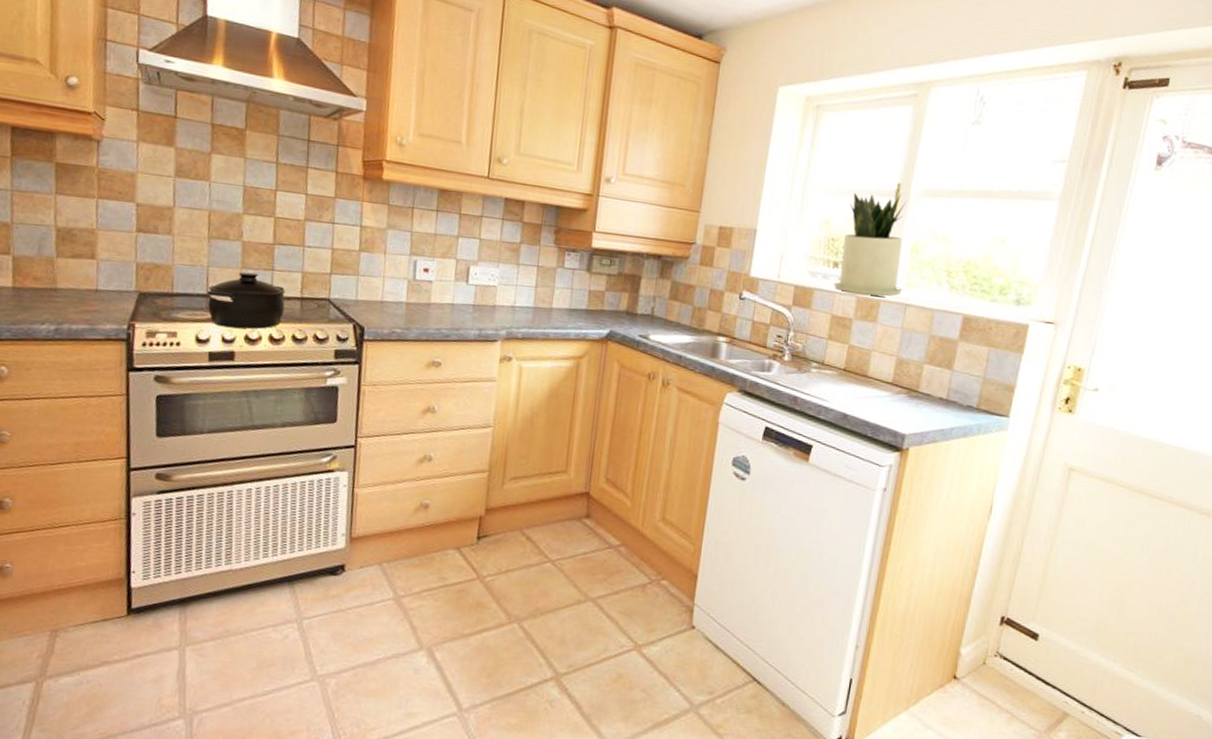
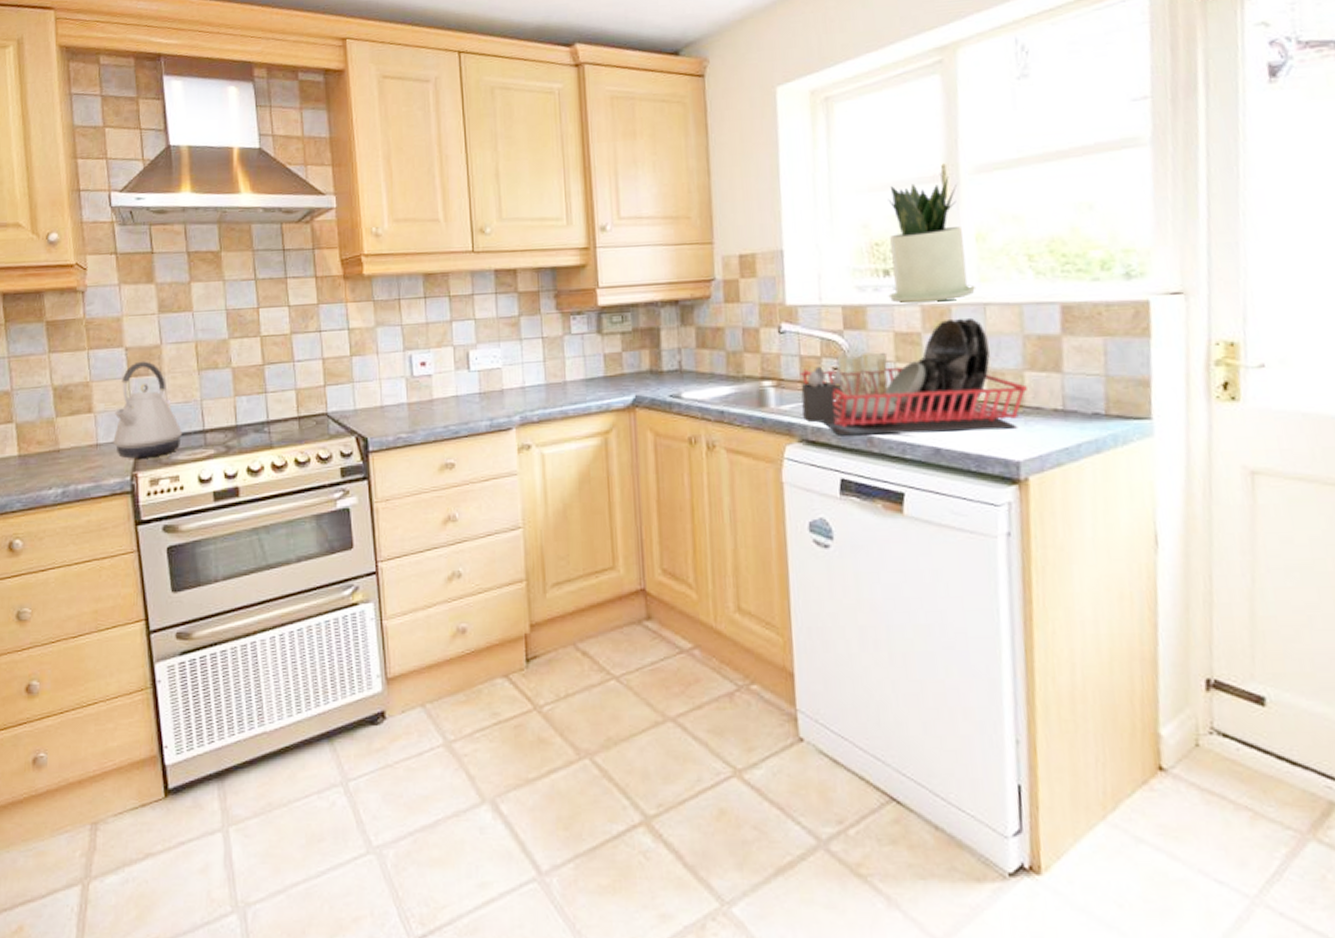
kettle: none [113,219,185,312] -> present [113,361,182,459]
saucepan: present [206,271,286,329] -> none [203,399,283,462]
dish rack: none [745,312,924,408] -> present [800,319,1027,436]

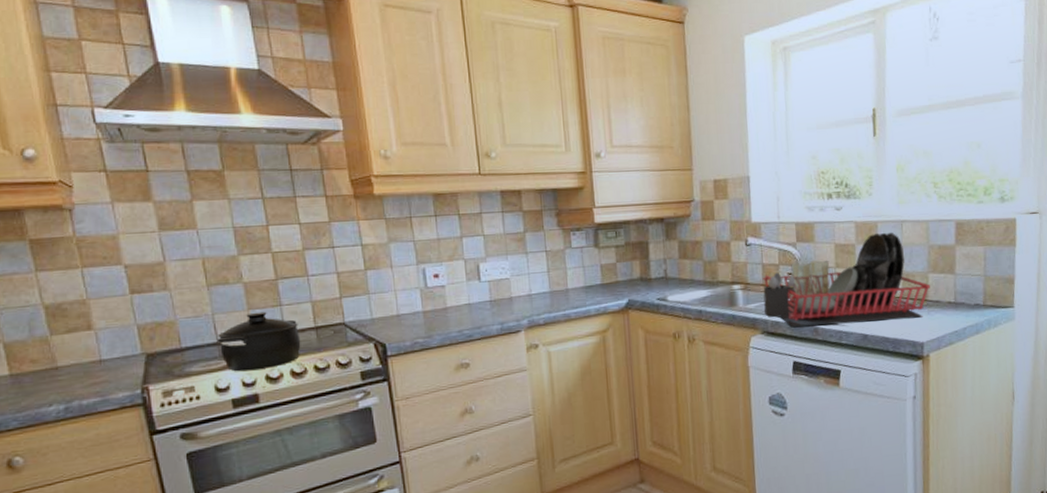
kettle: present [113,361,182,459] -> none [118,278,194,373]
saucepan: none [203,399,283,462] -> present [216,311,301,372]
planter: present [888,176,977,304] -> none [831,118,896,221]

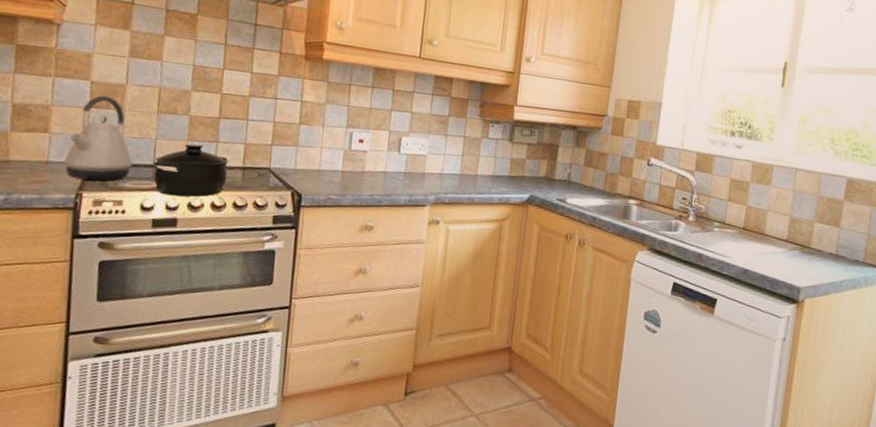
kettle: none [118,278,194,373] -> present [63,95,133,182]
dish rack: present [762,233,930,328] -> none [654,176,815,263]

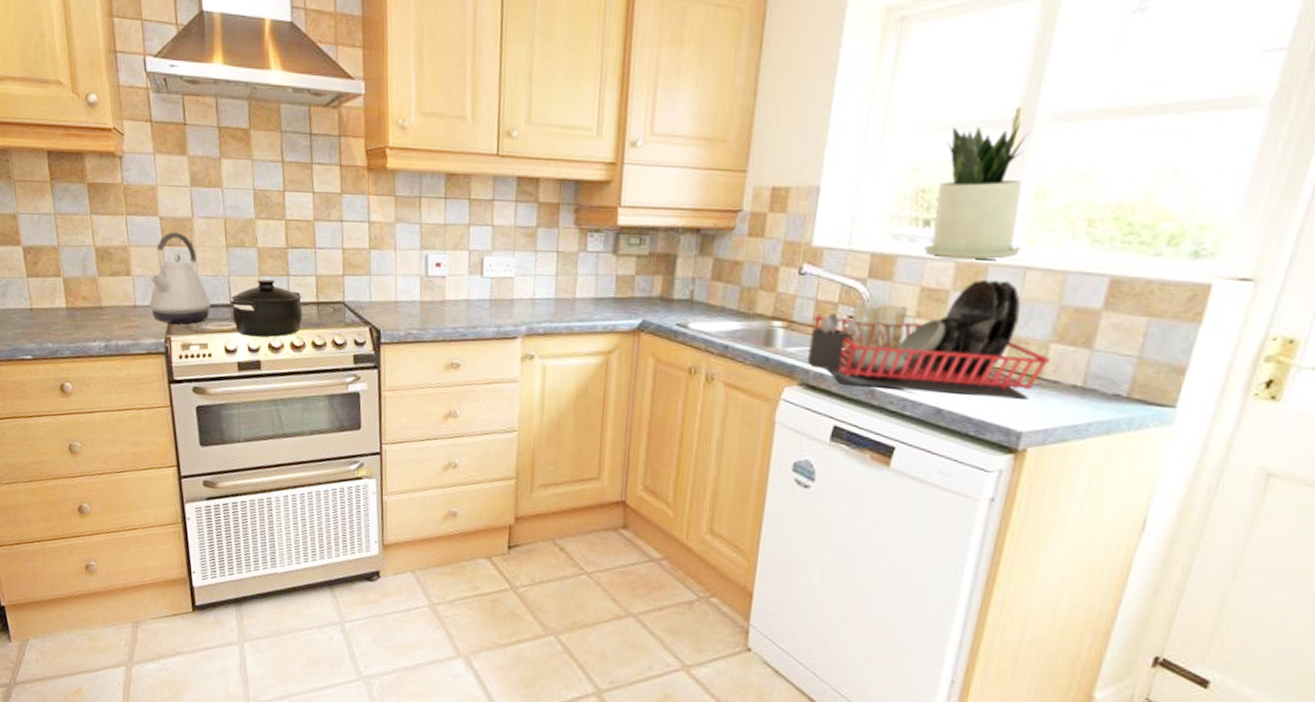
dish rack: none [654,176,815,263] -> present [808,280,1050,399]
planter: none [731,70,793,162] -> present [923,122,1030,261]

